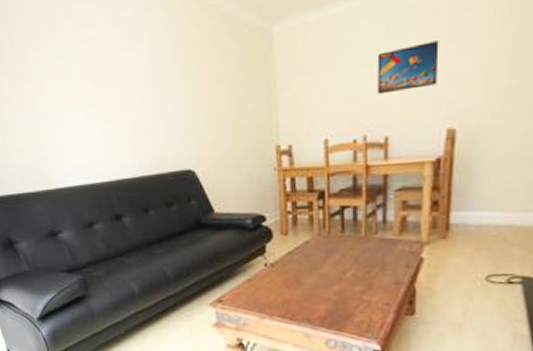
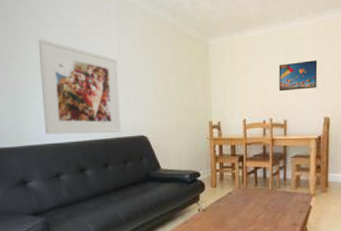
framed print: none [50,48,161,174] -> present [38,38,121,135]

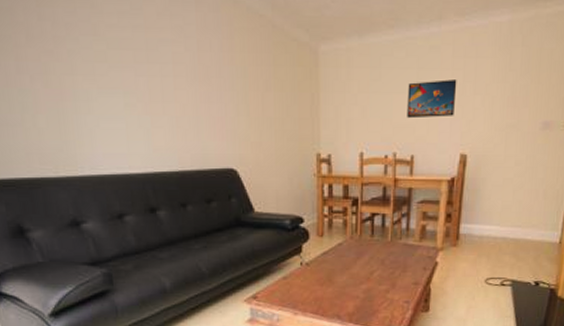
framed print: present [38,38,121,135] -> none [87,29,203,163]

